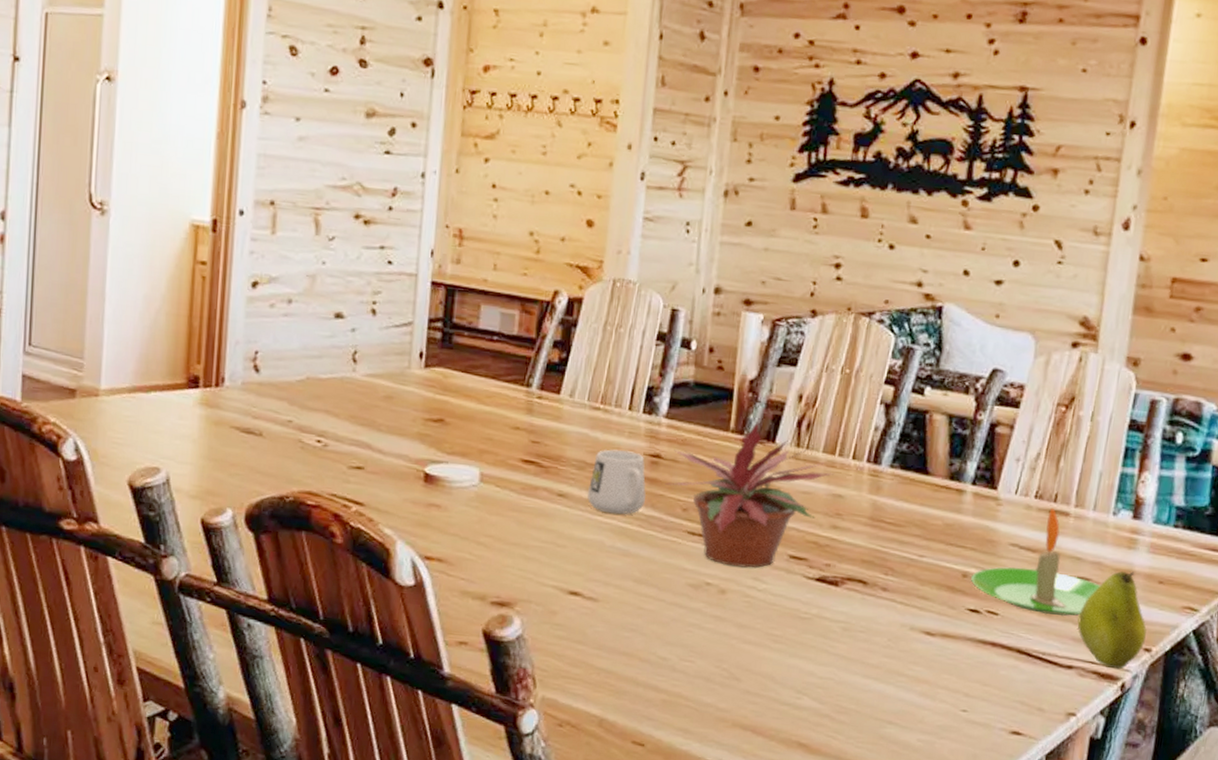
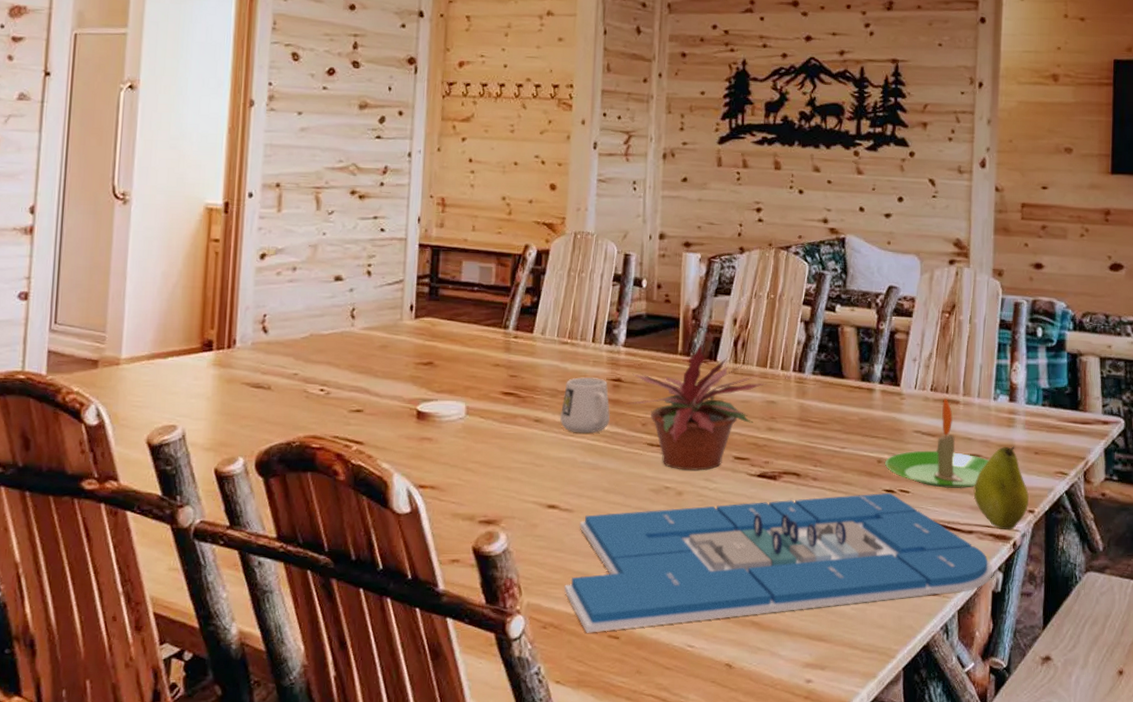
board game: none [583,606,1094,737] -> present [563,492,993,633]

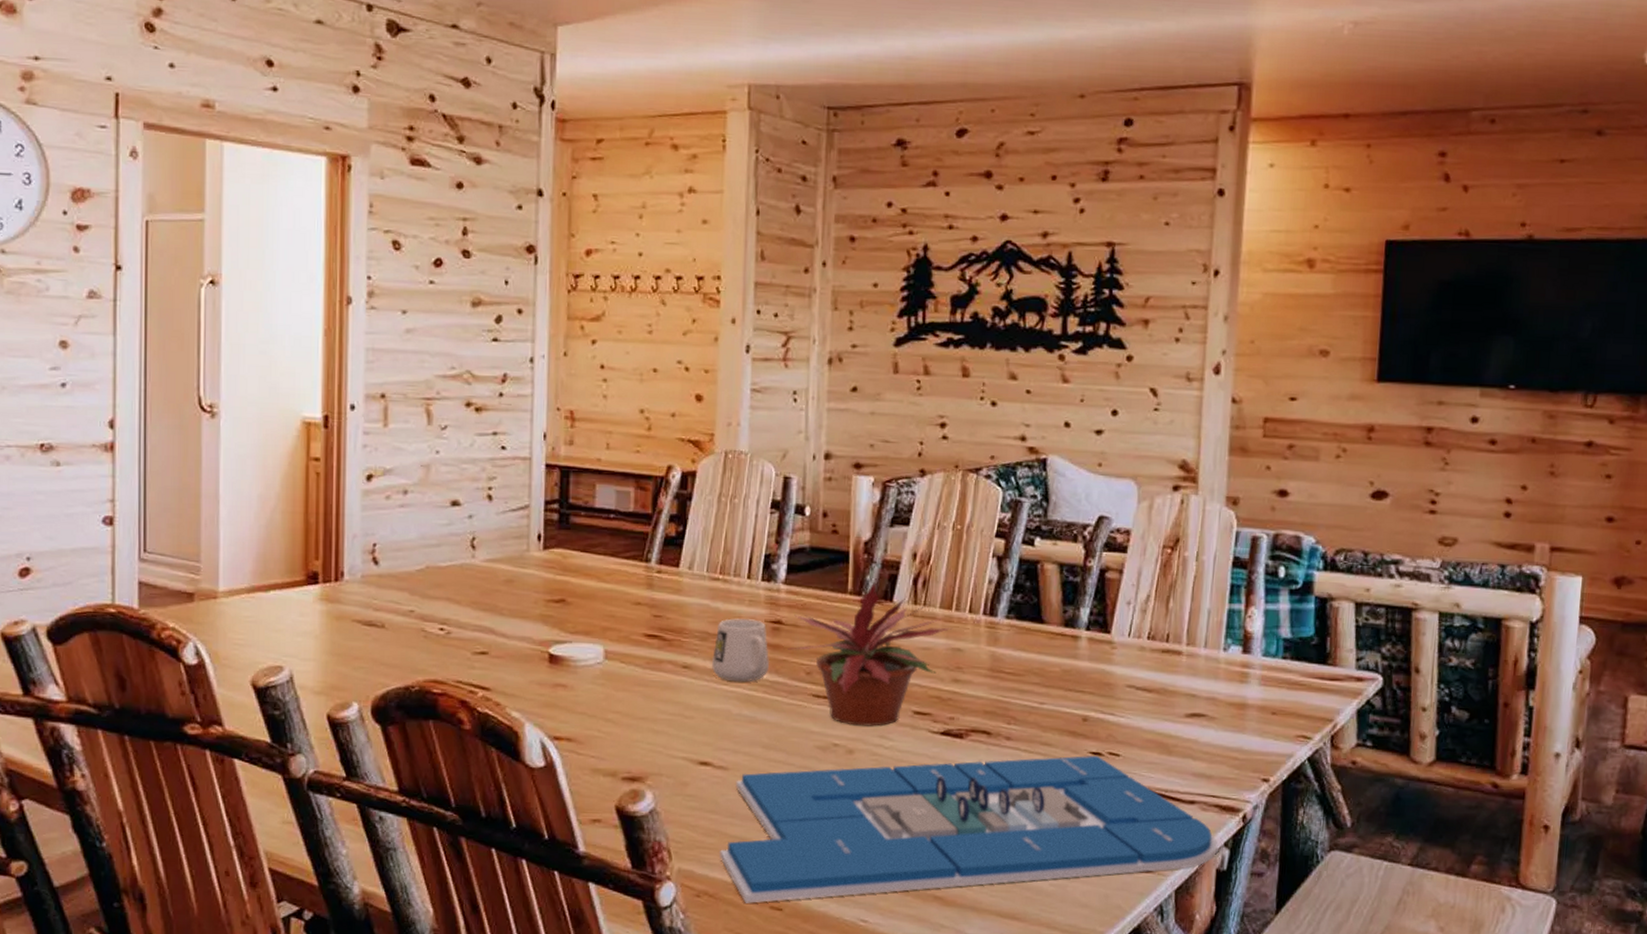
candle: present [885,398,989,489] -> none [1091,647,1216,753]
fruit: present [973,446,1029,530] -> none [1196,705,1263,801]

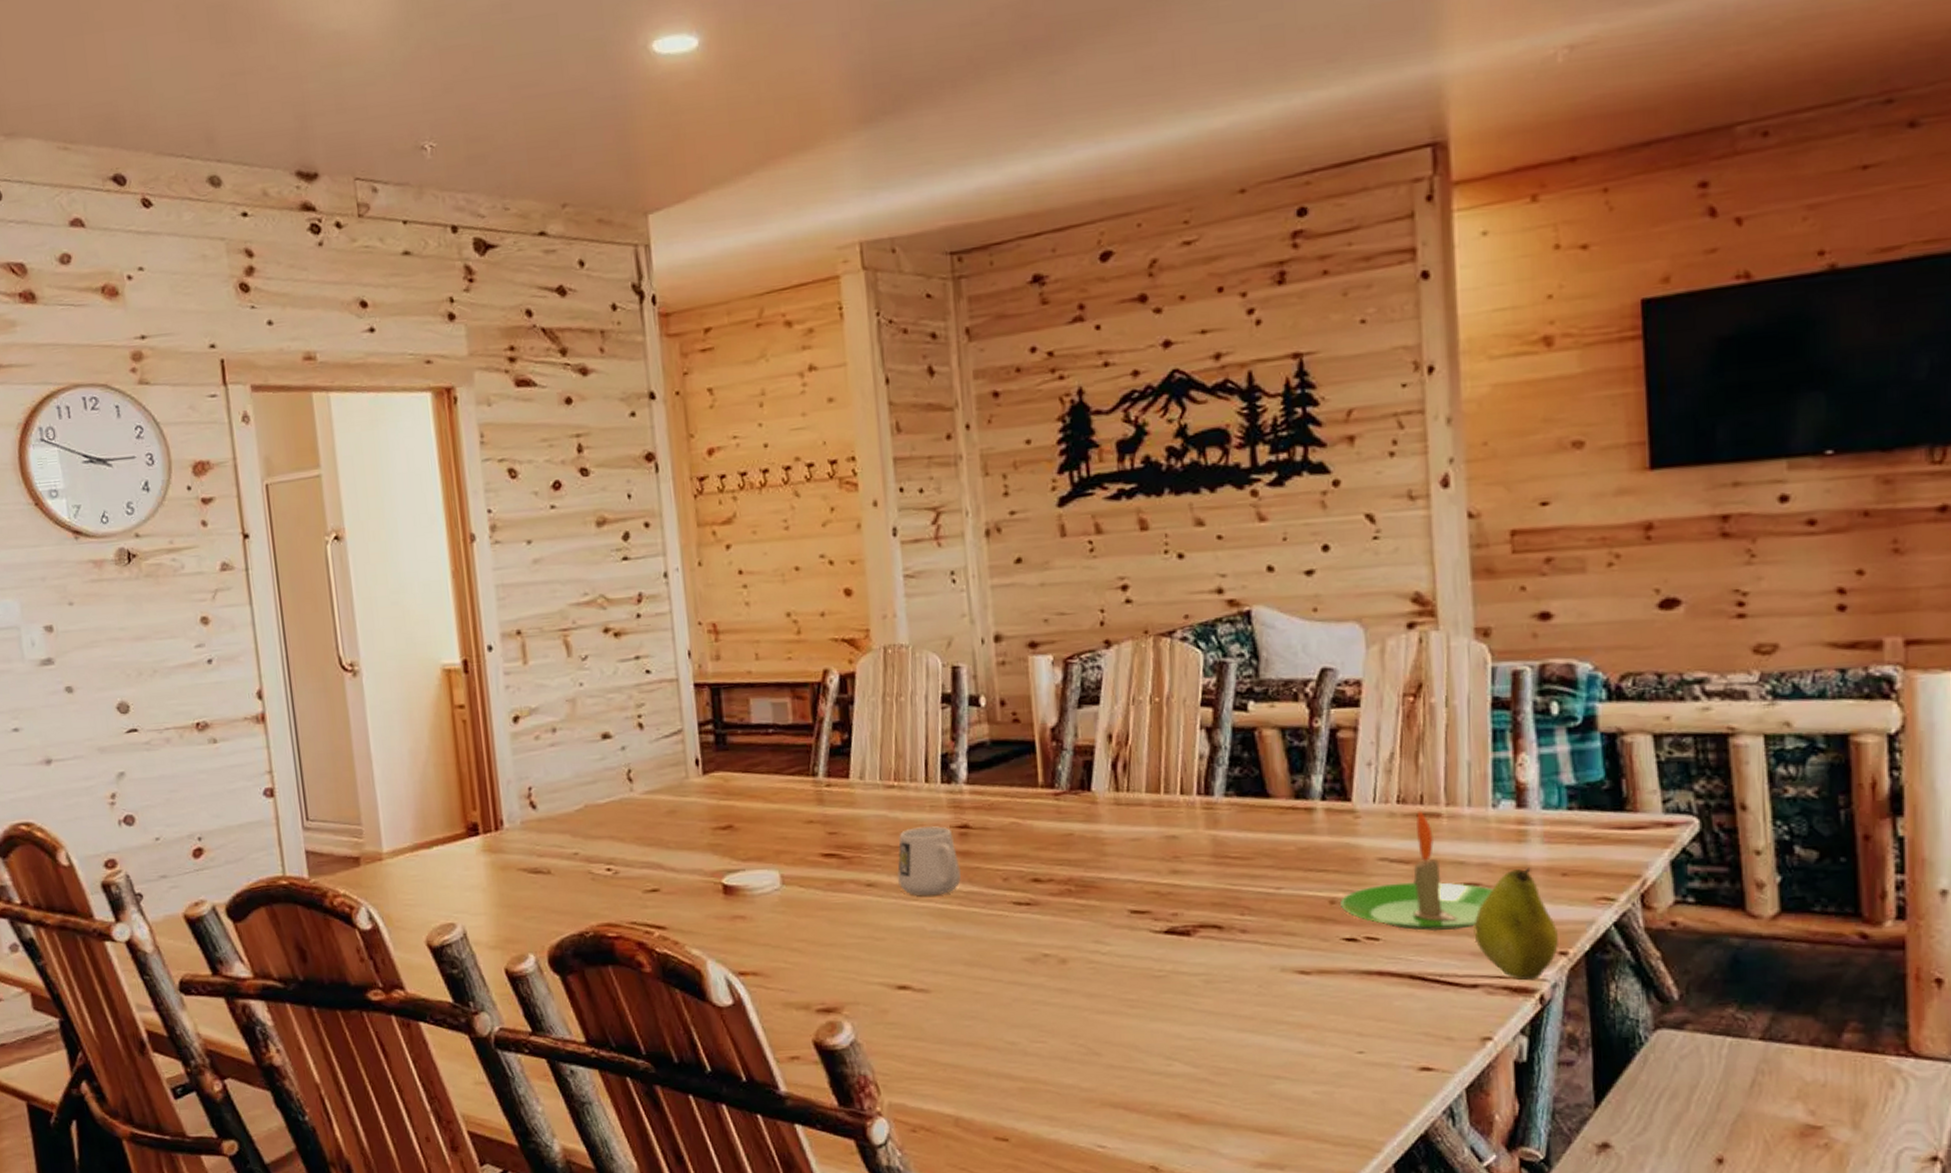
board game: present [718,755,1218,903] -> none [930,941,1513,1135]
potted plant: present [787,581,953,726] -> none [979,770,1164,932]
candle: none [1091,647,1216,753] -> present [1340,811,1492,932]
fruit: none [1196,705,1263,801] -> present [1473,867,1558,981]

